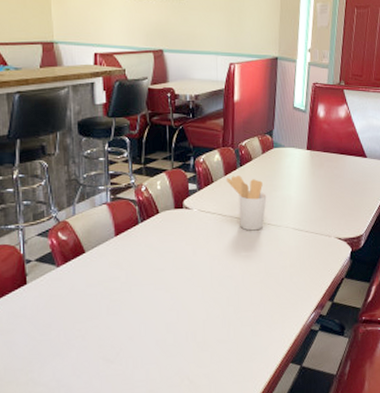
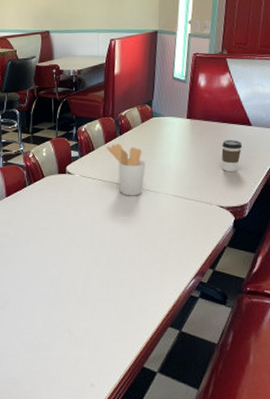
coffee cup: none [339,172,358,204] -> present [221,140,242,172]

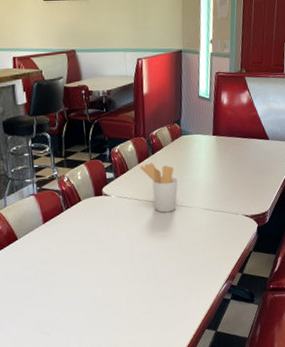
coffee cup: present [221,140,242,172] -> none [244,153,262,184]

